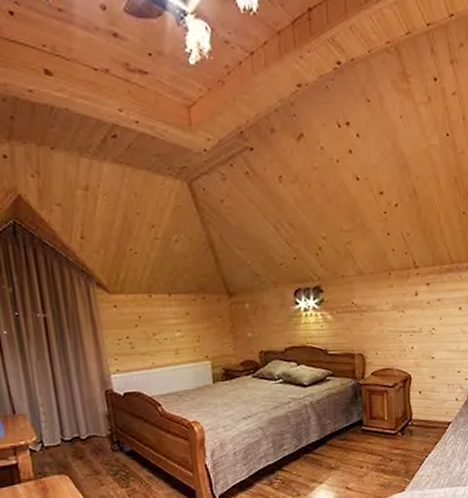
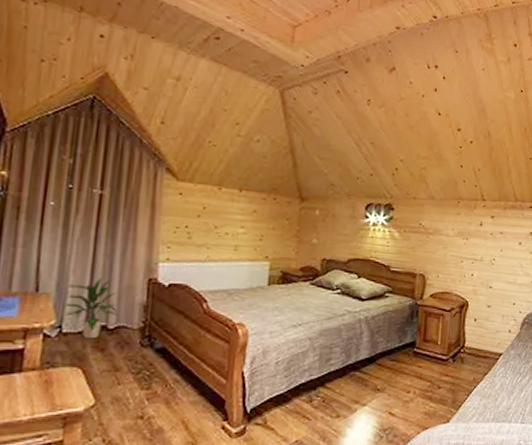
indoor plant: none [38,394,87,450] -> present [62,277,118,339]

